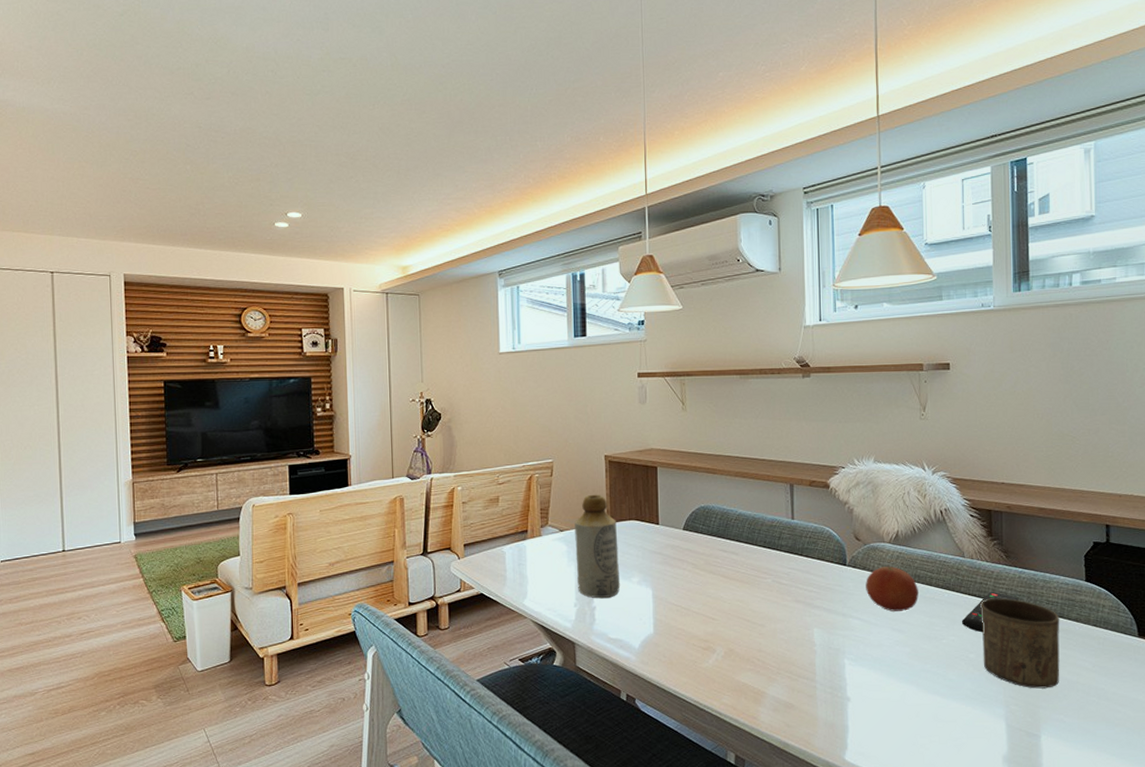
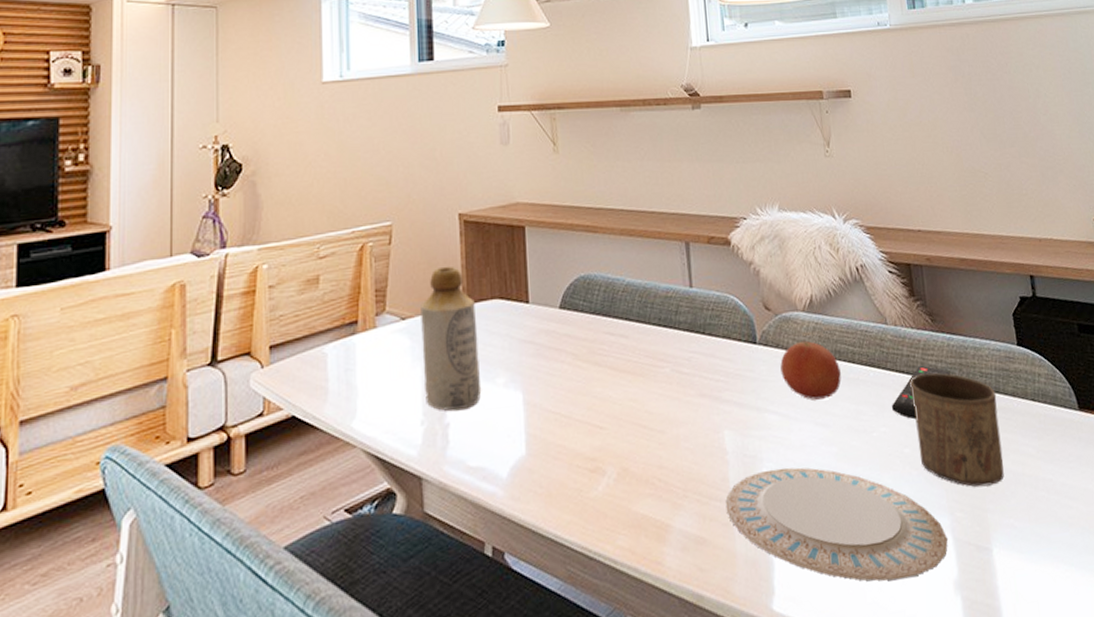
plate: none [811,659,1001,750] -> present [726,467,948,581]

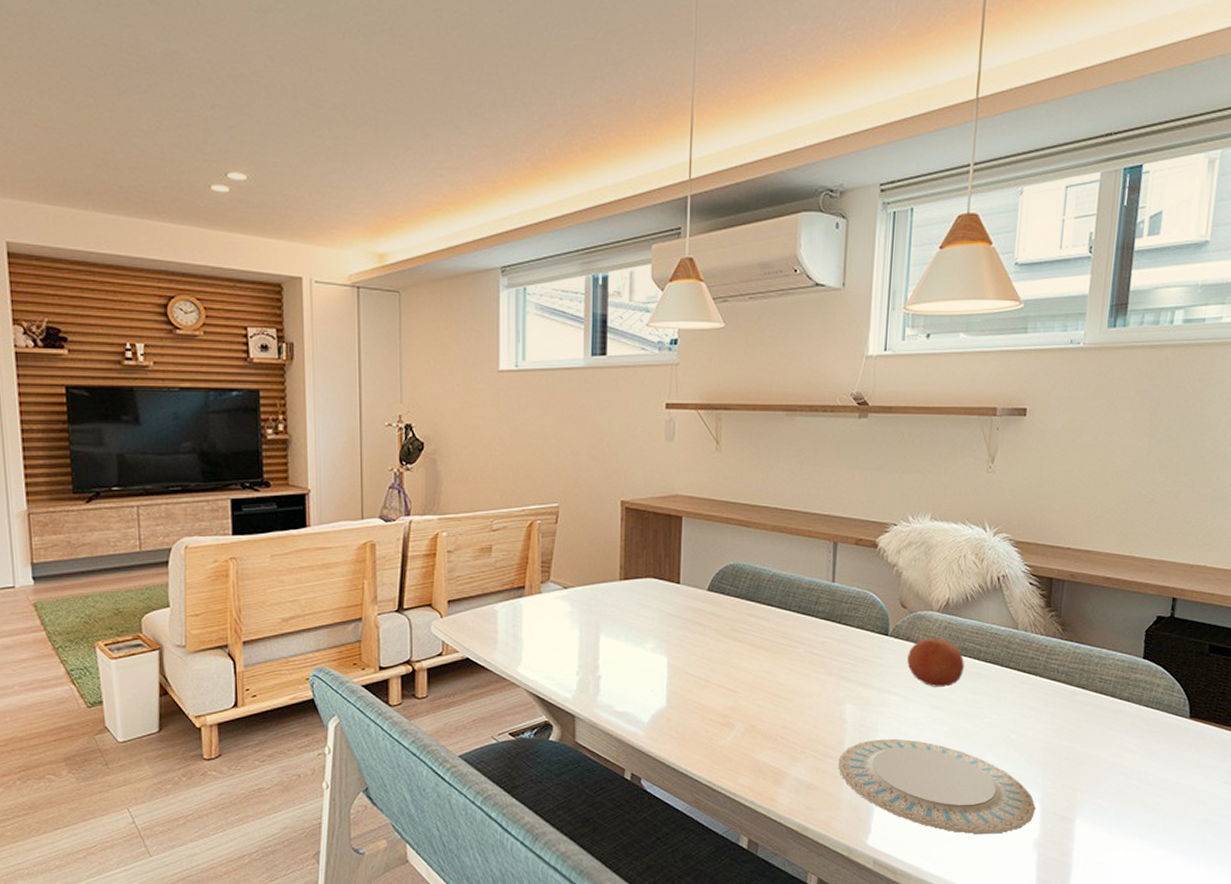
bottle: present [420,266,482,411] -> none [581,546,631,667]
remote control: present [891,366,951,420] -> none [1006,668,1071,712]
cup: present [910,373,1004,487] -> none [1024,674,1111,771]

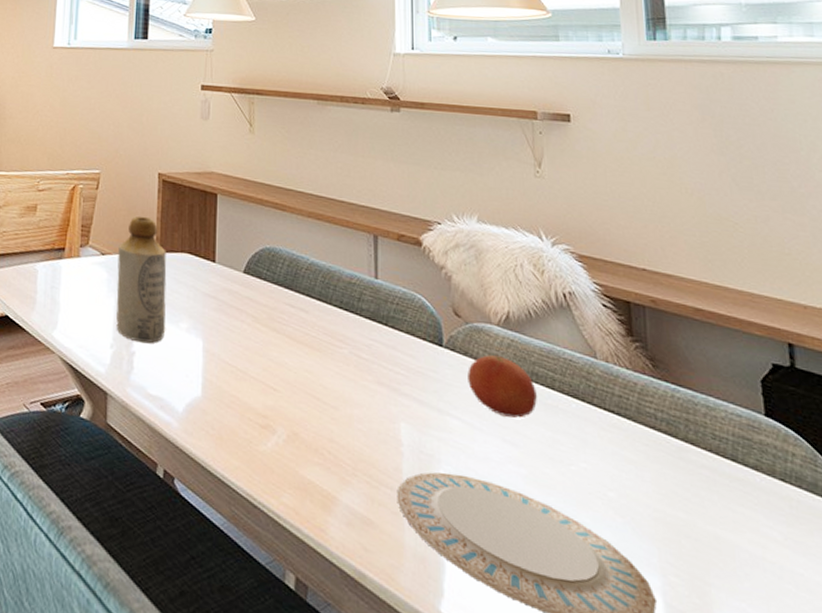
bottle: none [581,546,631,667] -> present [116,216,167,344]

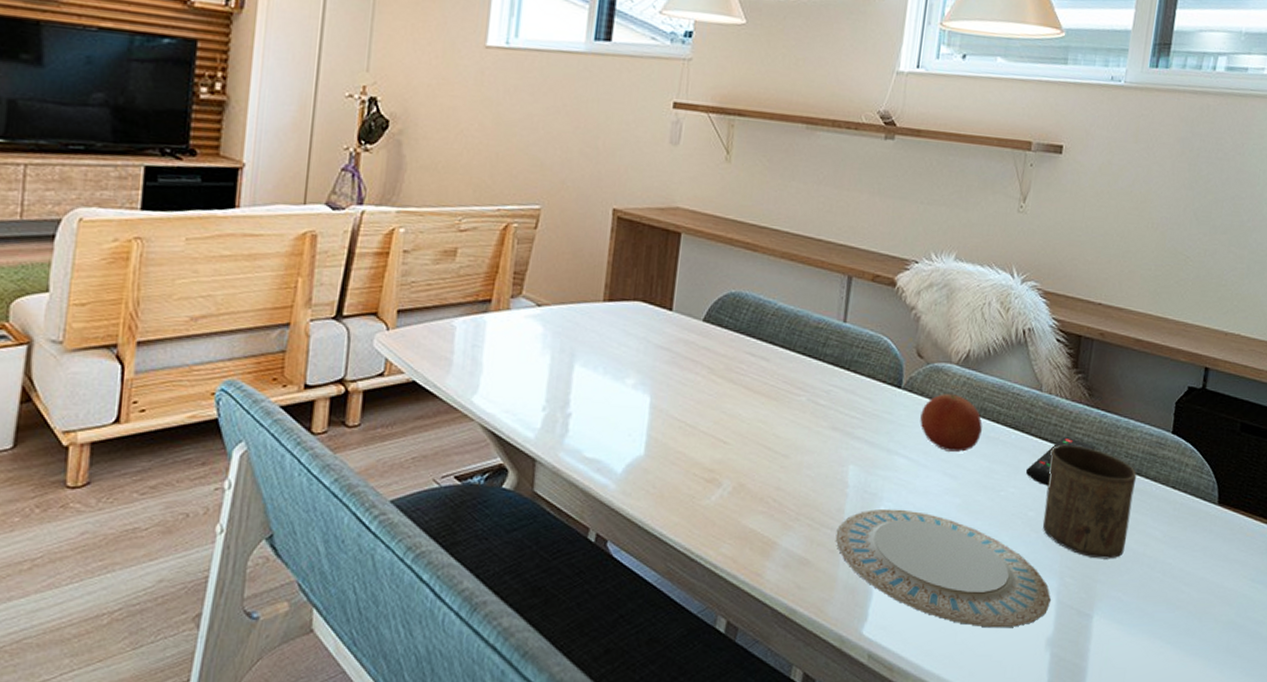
bottle: present [116,216,167,344] -> none [550,259,616,403]
remote control: none [595,410,673,465] -> present [1025,437,1095,486]
cup: none [620,418,737,560] -> present [1042,444,1137,559]

